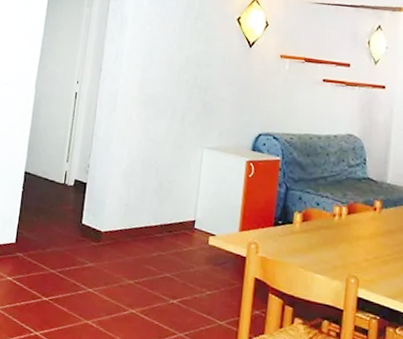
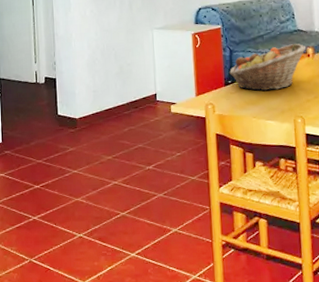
fruit basket: none [282,192,374,241] -> present [229,44,307,91]

